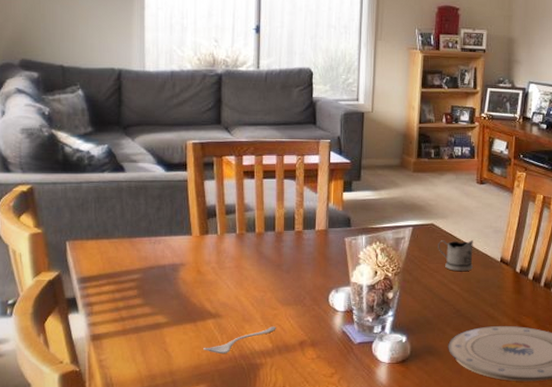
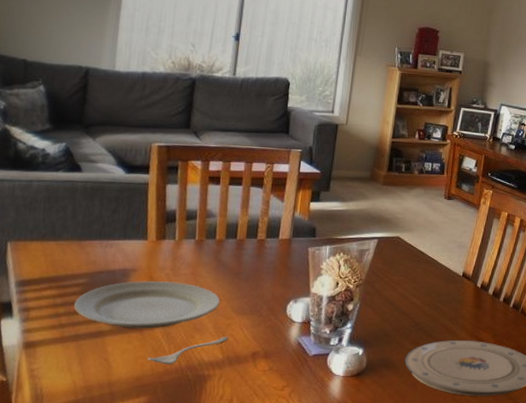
plate: none [132,275,265,320] -> present [74,281,221,329]
tea glass holder: present [438,239,473,271] -> none [401,253,437,284]

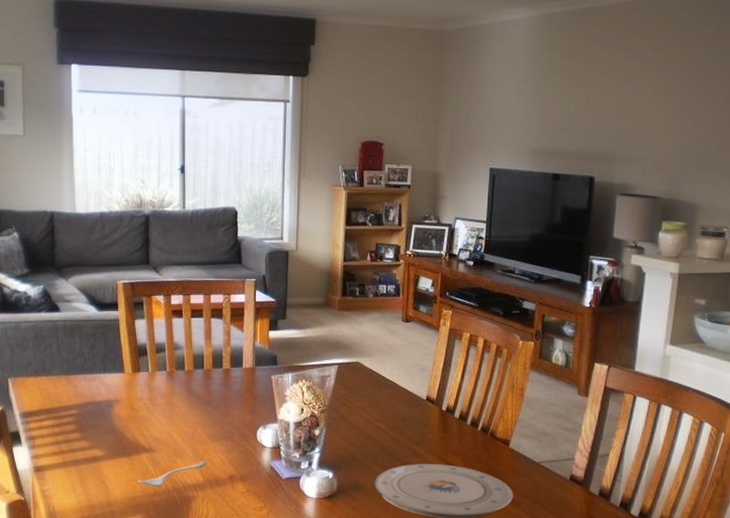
plate: present [74,281,221,329] -> none [70,411,196,454]

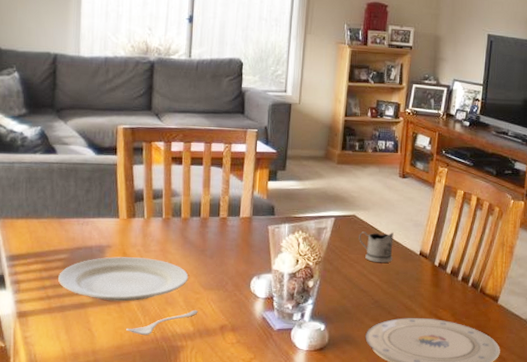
plate: none [70,411,196,454] -> present [58,257,189,302]
tea glass holder: none [363,377,399,409] -> present [359,231,394,263]

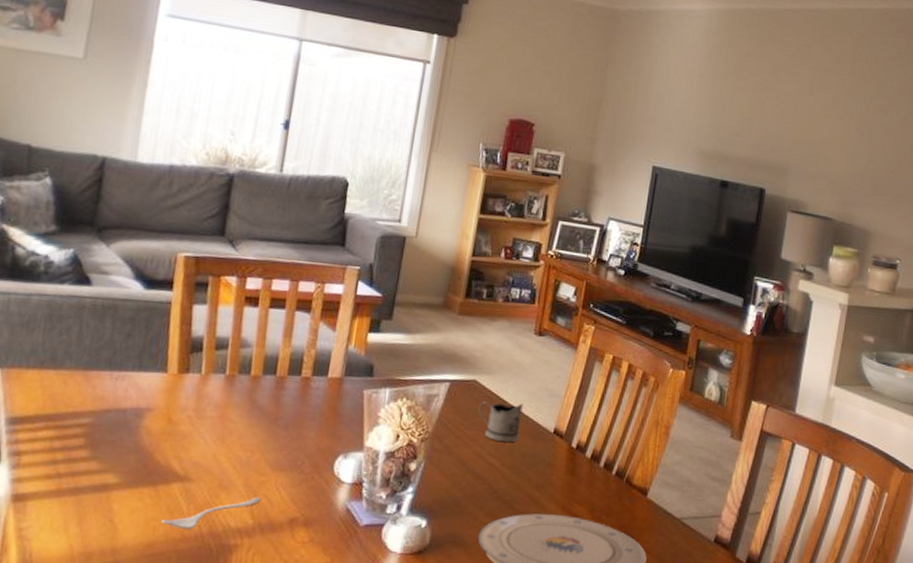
plate: present [58,257,189,302] -> none [75,423,253,484]

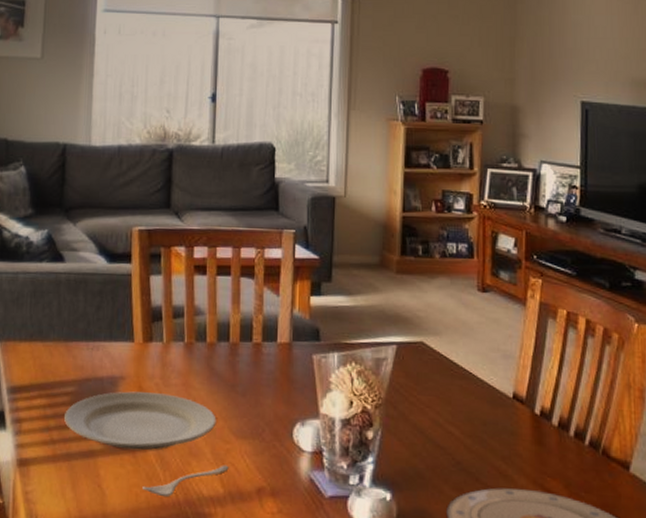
plate: none [75,423,253,484] -> present [64,391,217,451]
tea glass holder: present [478,401,523,442] -> none [429,364,476,408]

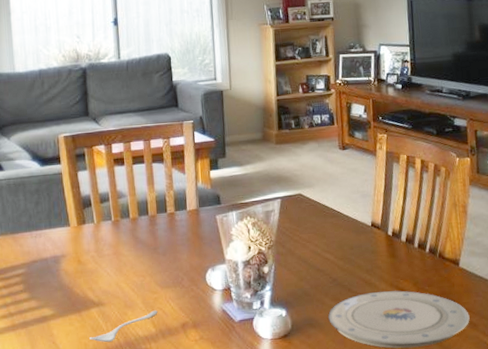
plate: present [64,391,217,451] -> none [18,263,144,311]

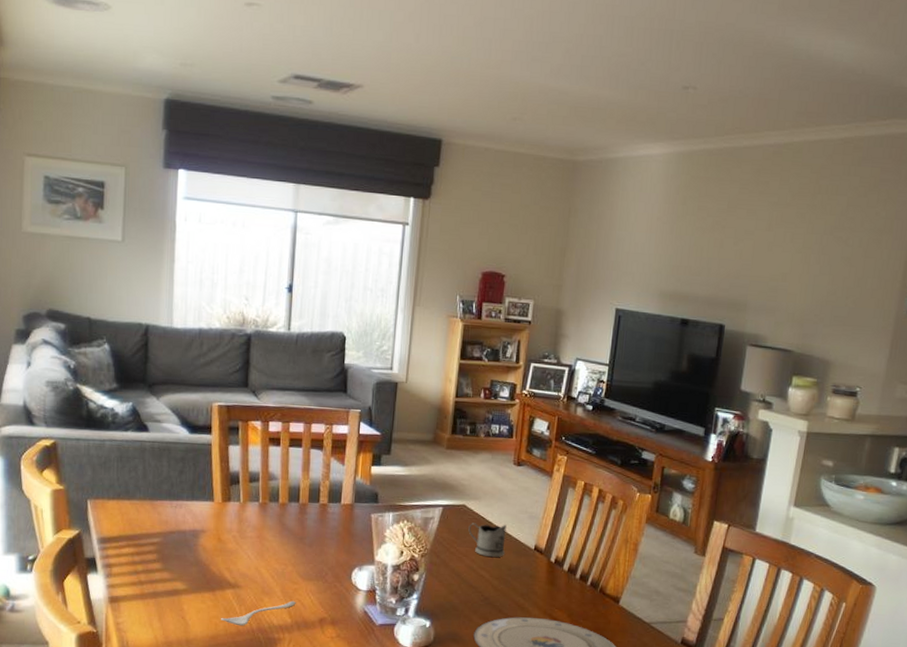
tea glass holder: none [307,206,345,239] -> present [468,523,507,557]

